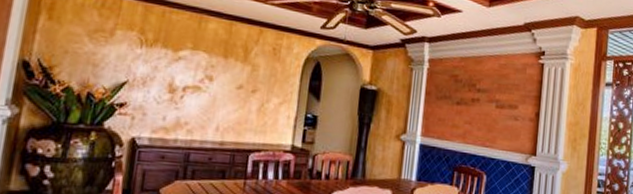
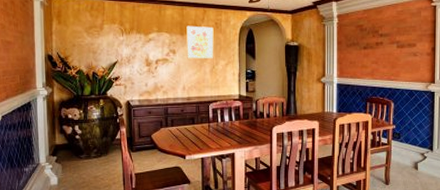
wall art: none [228,46,270,95] -> present [186,25,214,60]

